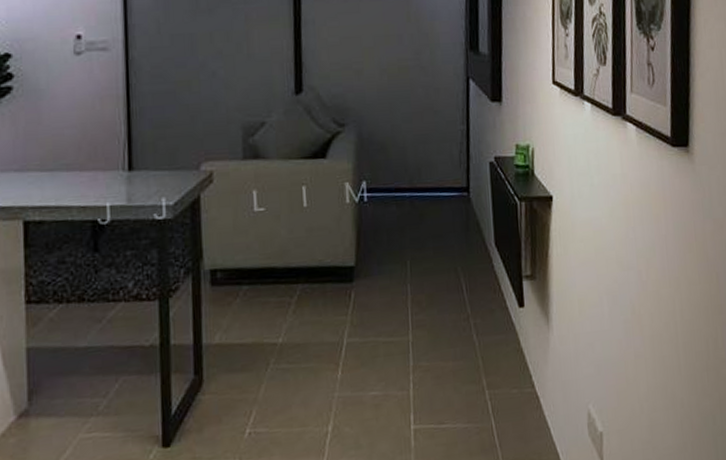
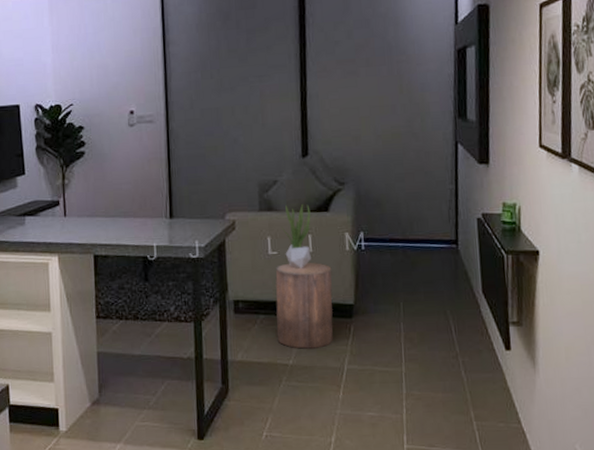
stool: none [262,218,331,324] -> present [275,262,333,349]
potted plant: none [271,150,306,227] -> present [282,204,312,269]

